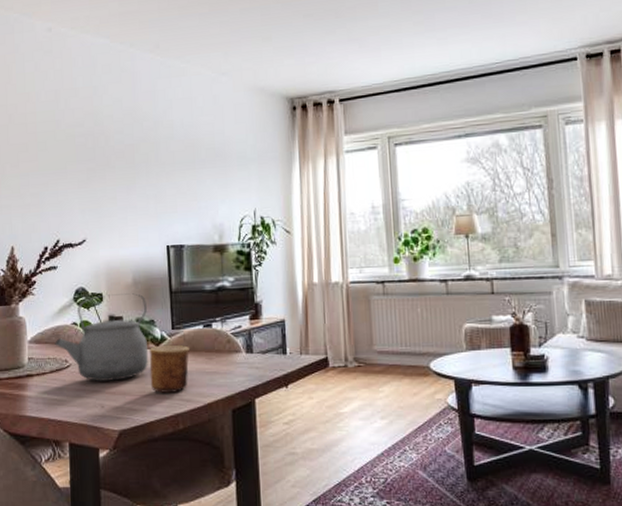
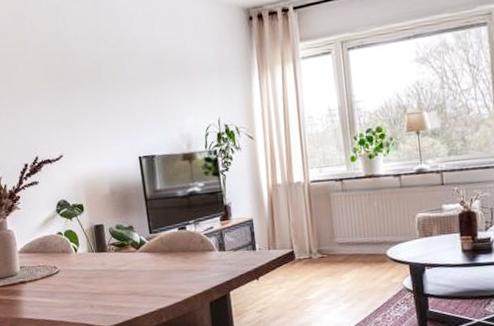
tea kettle: present [55,293,148,381] -> none [43,202,130,284]
cup: present [149,345,189,393] -> none [130,247,168,291]

